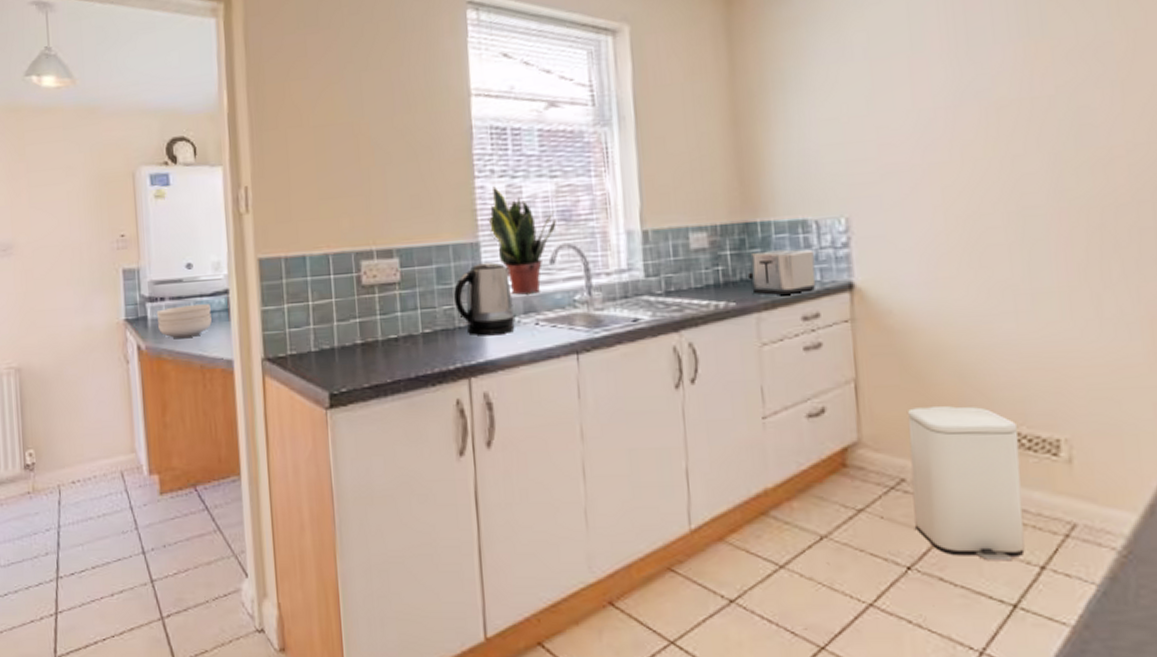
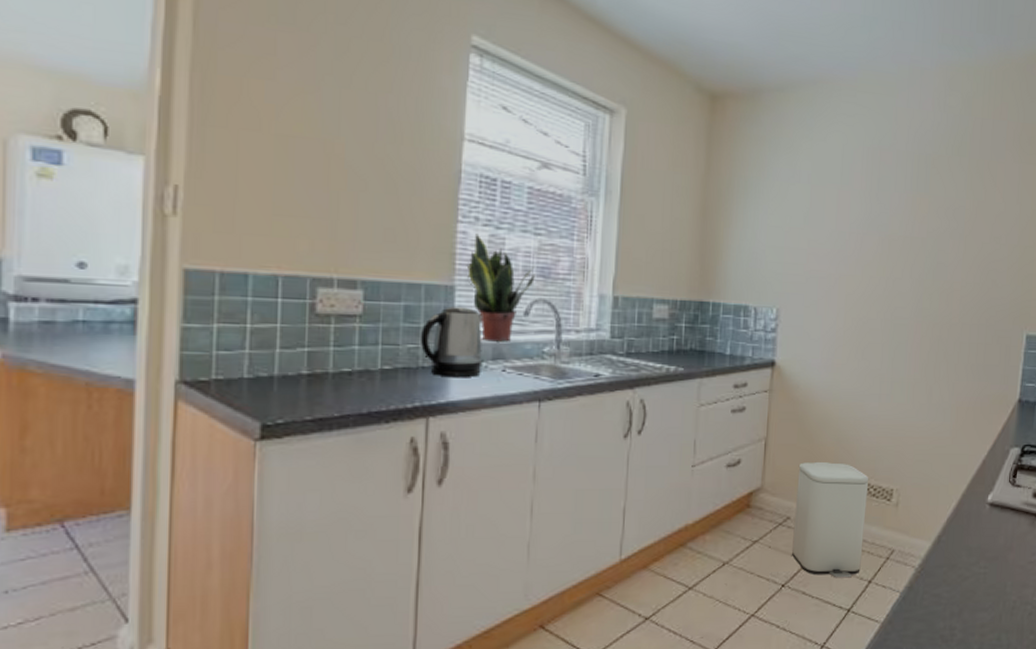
bowl: present [156,304,212,339] -> none [23,310,109,350]
toaster: present [747,249,816,296] -> none [696,327,751,367]

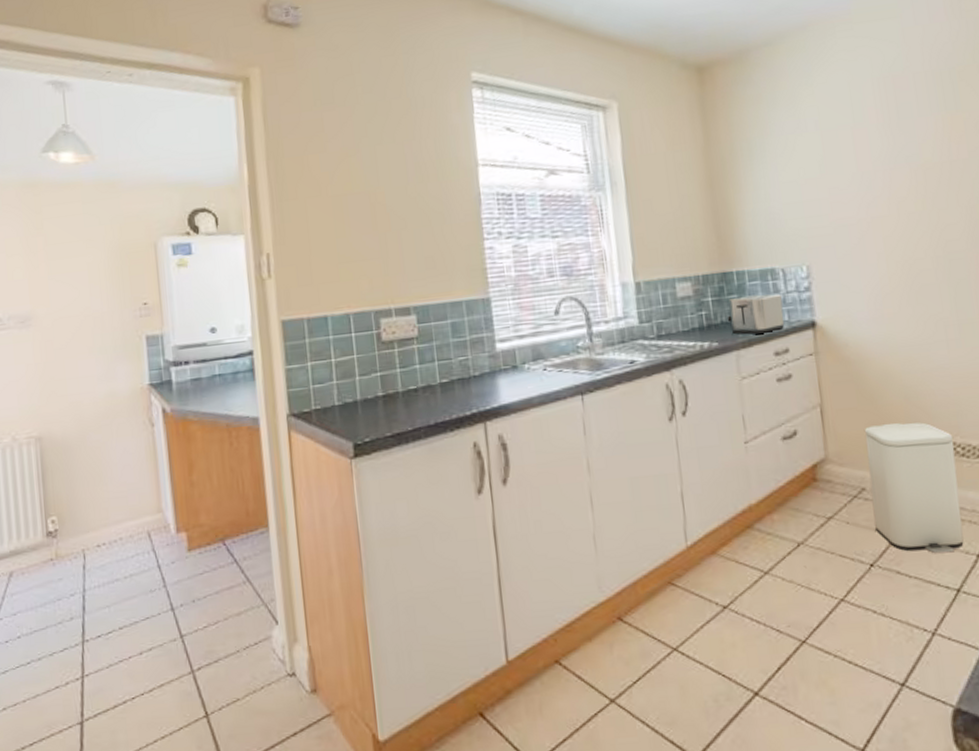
kettle: present [419,307,483,378] -> none [467,315,525,383]
potted plant: present [466,234,535,342] -> none [497,247,559,344]
toaster: none [696,327,751,367] -> present [727,293,785,335]

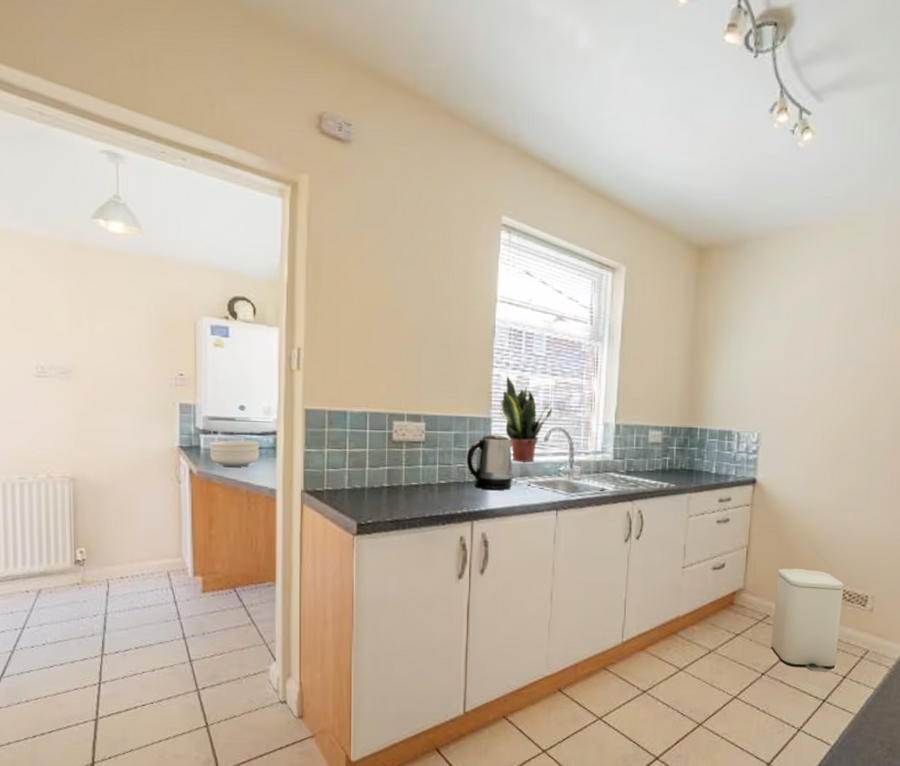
bowl: none [181,365,237,401] -> present [209,440,259,468]
kettle: none [467,315,525,383] -> present [466,434,513,491]
potted plant: none [497,247,559,344] -> present [500,376,553,462]
toaster: present [727,293,785,335] -> none [686,449,734,484]

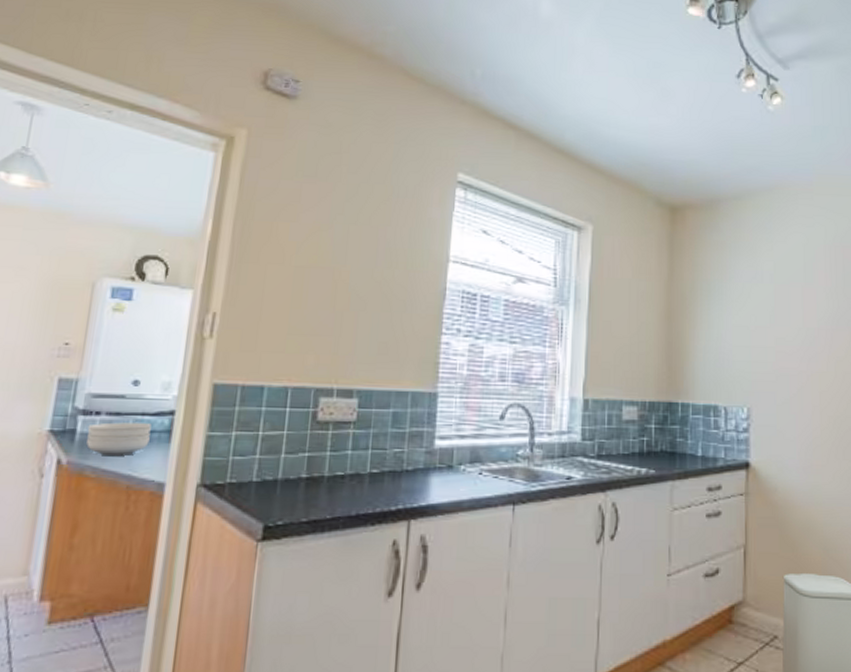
kettle: present [466,434,513,491] -> none [405,412,463,481]
potted plant: present [500,376,553,462] -> none [448,344,510,445]

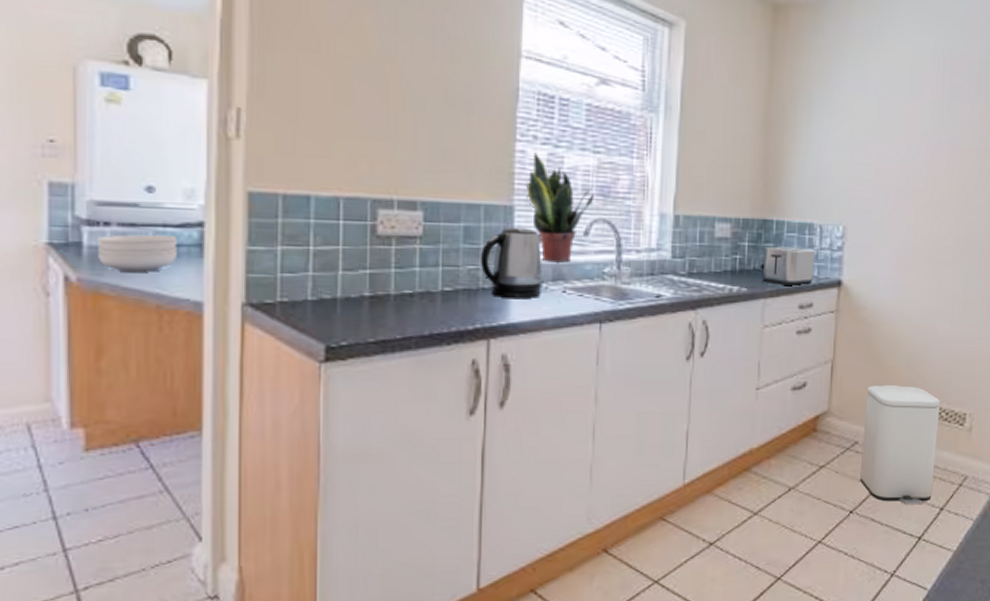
kettle: none [405,412,463,481] -> present [480,227,543,299]
potted plant: none [448,344,510,445] -> present [525,152,595,263]
toaster: none [666,428,722,469] -> present [759,246,816,287]

